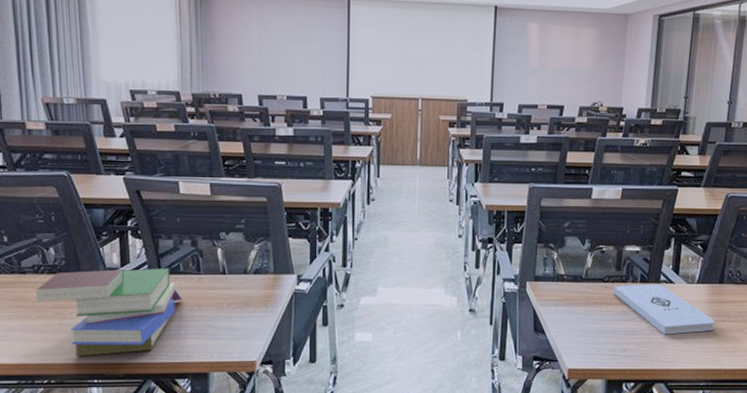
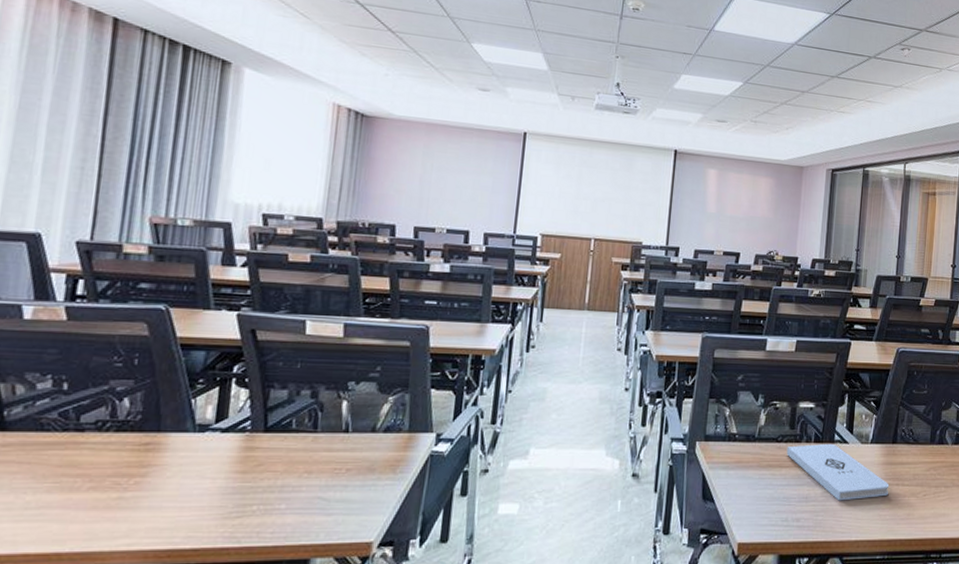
book: present [36,268,183,356] -> none [92,424,290,541]

